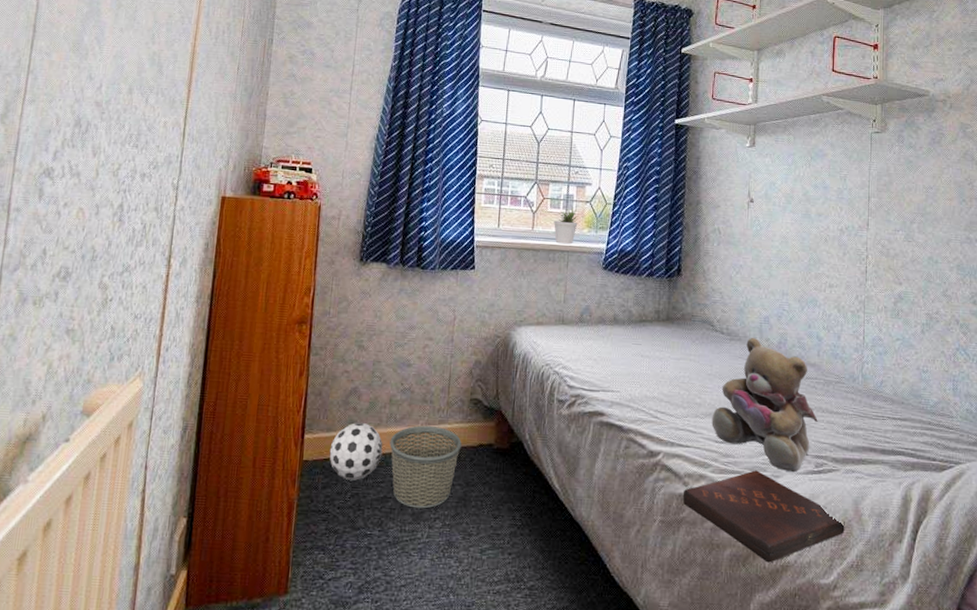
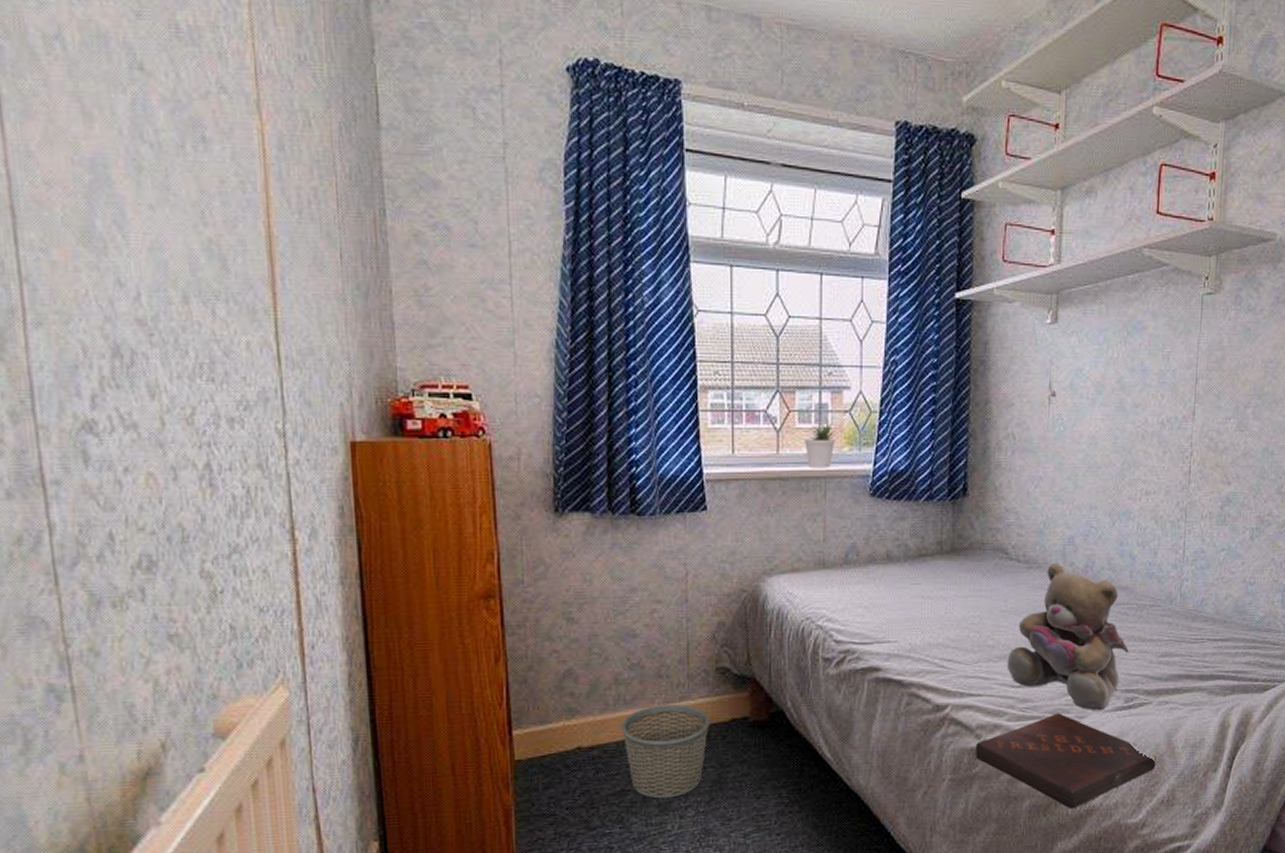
soccer ball: present [329,423,383,481] -> none [546,710,614,777]

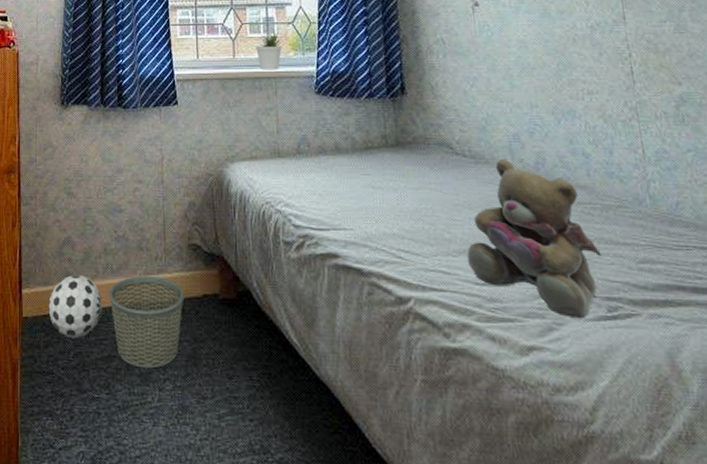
soccer ball: none [546,710,614,777] -> present [48,275,102,338]
book: present [975,713,1156,809] -> none [445,317,662,433]

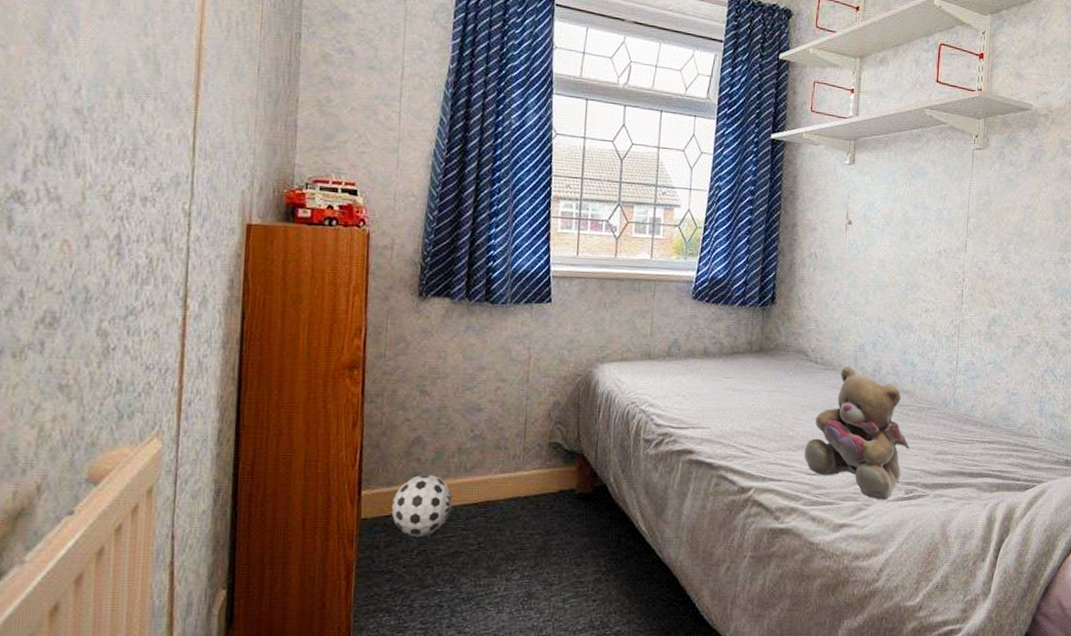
basket: present [109,276,185,369] -> none [460,474,540,561]
potted plant: present [256,31,282,70] -> none [639,233,666,273]

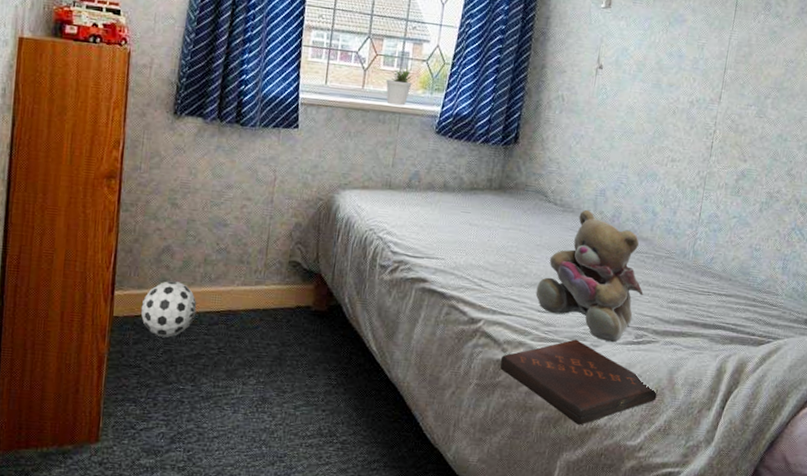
potted plant: none [639,233,666,273] -> present [386,67,413,106]
book: none [773,500,932,590] -> present [500,339,658,425]

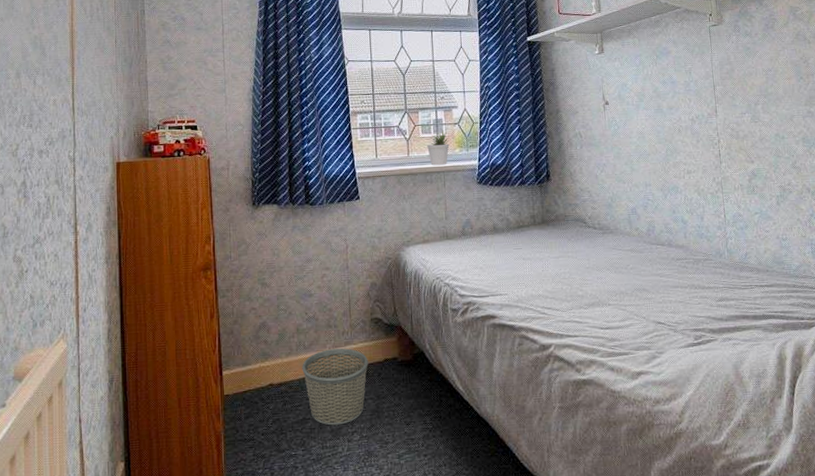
soccer ball: present [140,281,197,337] -> none [247,354,297,408]
basket: none [204,286,279,367] -> present [302,348,369,426]
book: present [500,339,658,425] -> none [576,350,729,432]
teddy bear: present [535,209,643,343] -> none [594,228,692,348]

